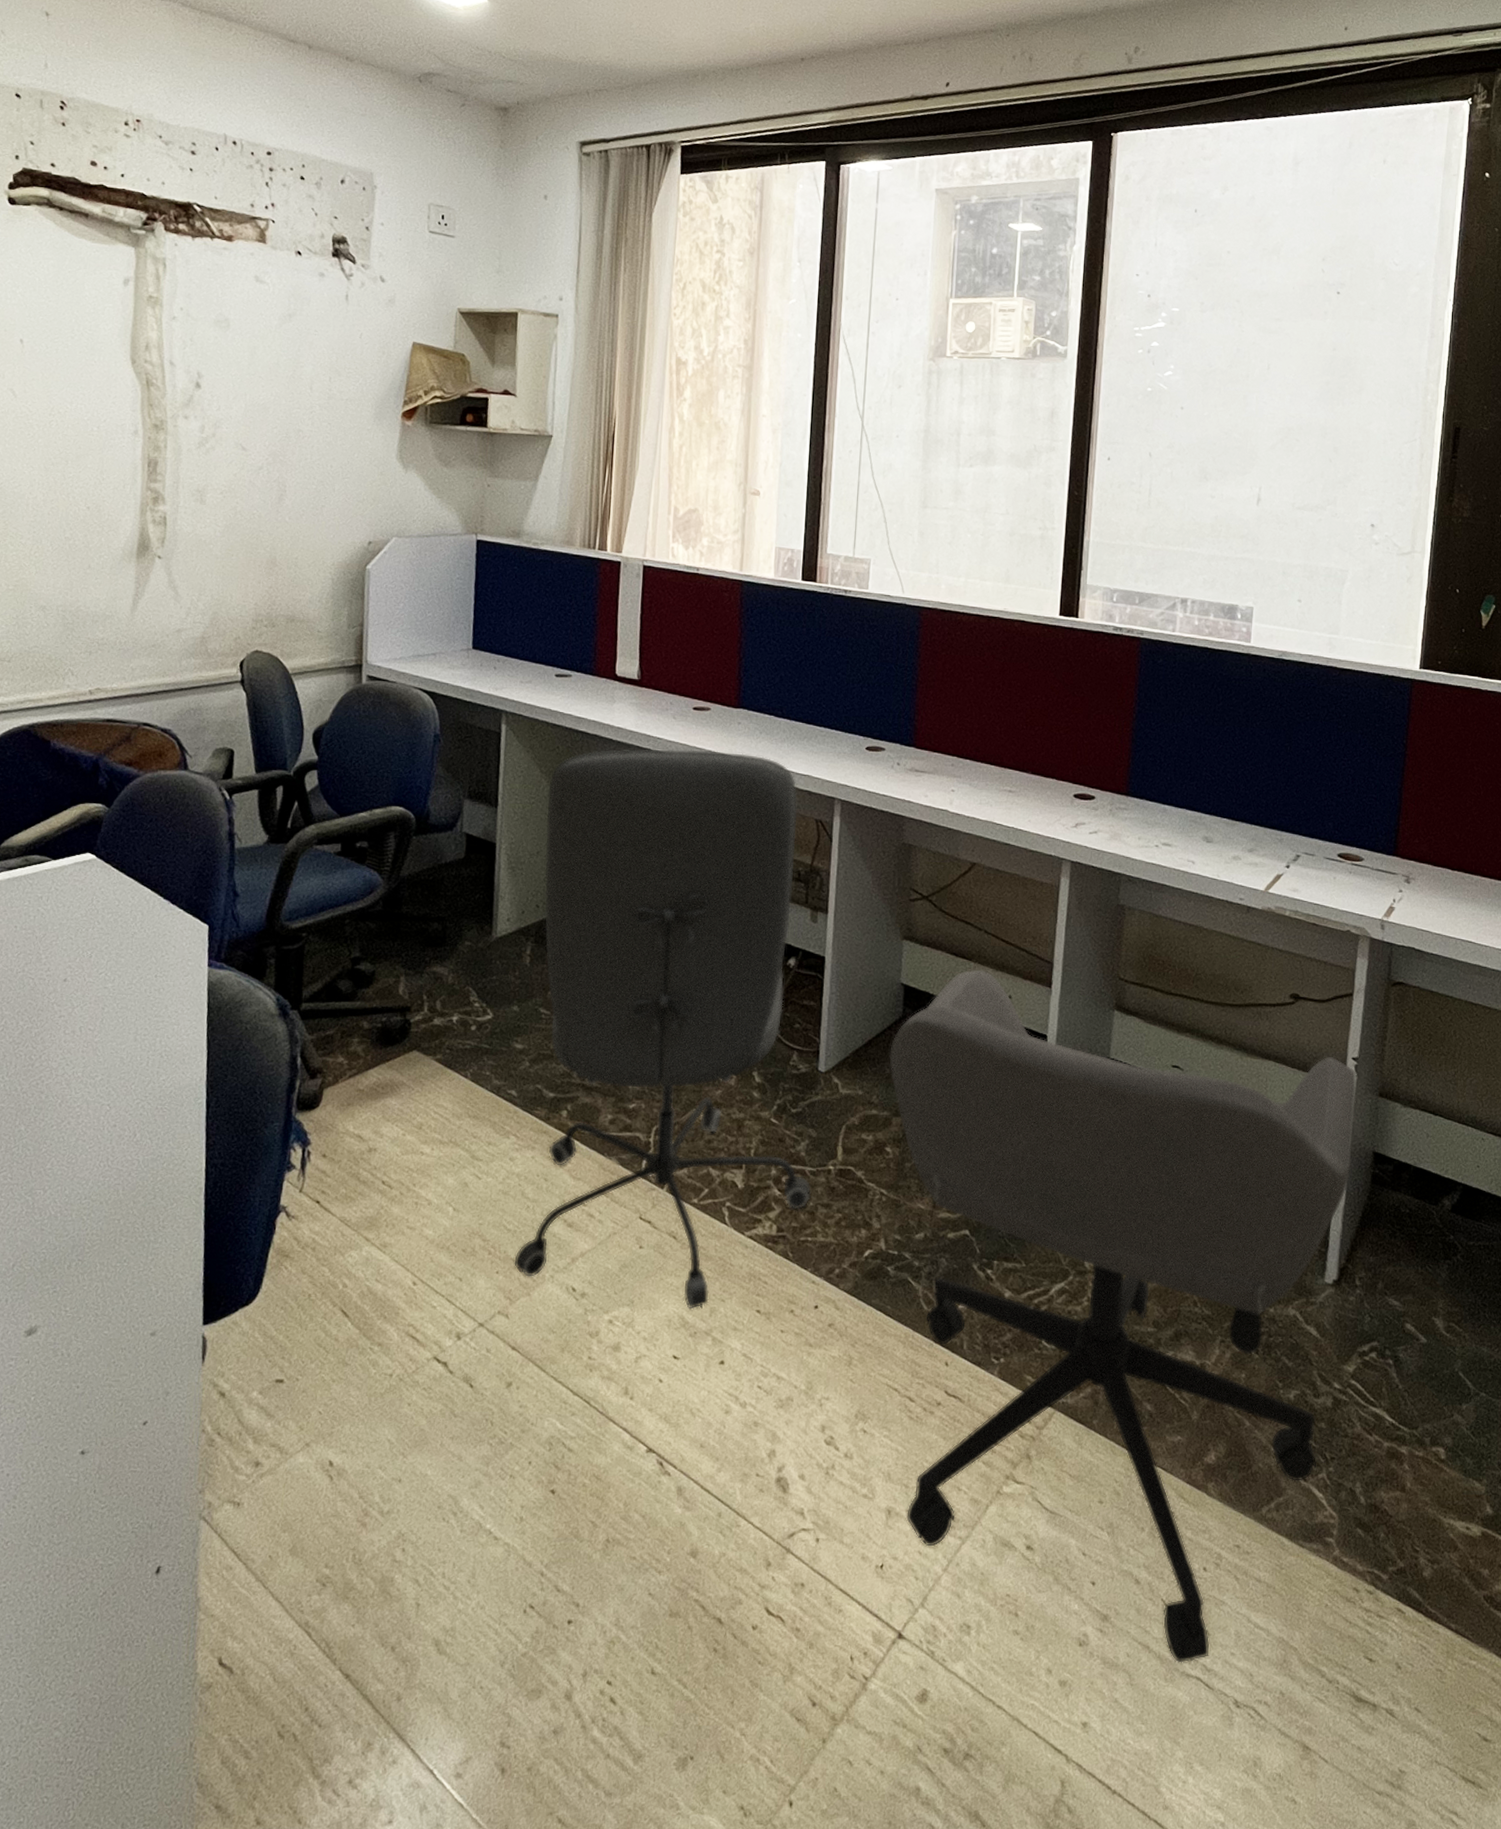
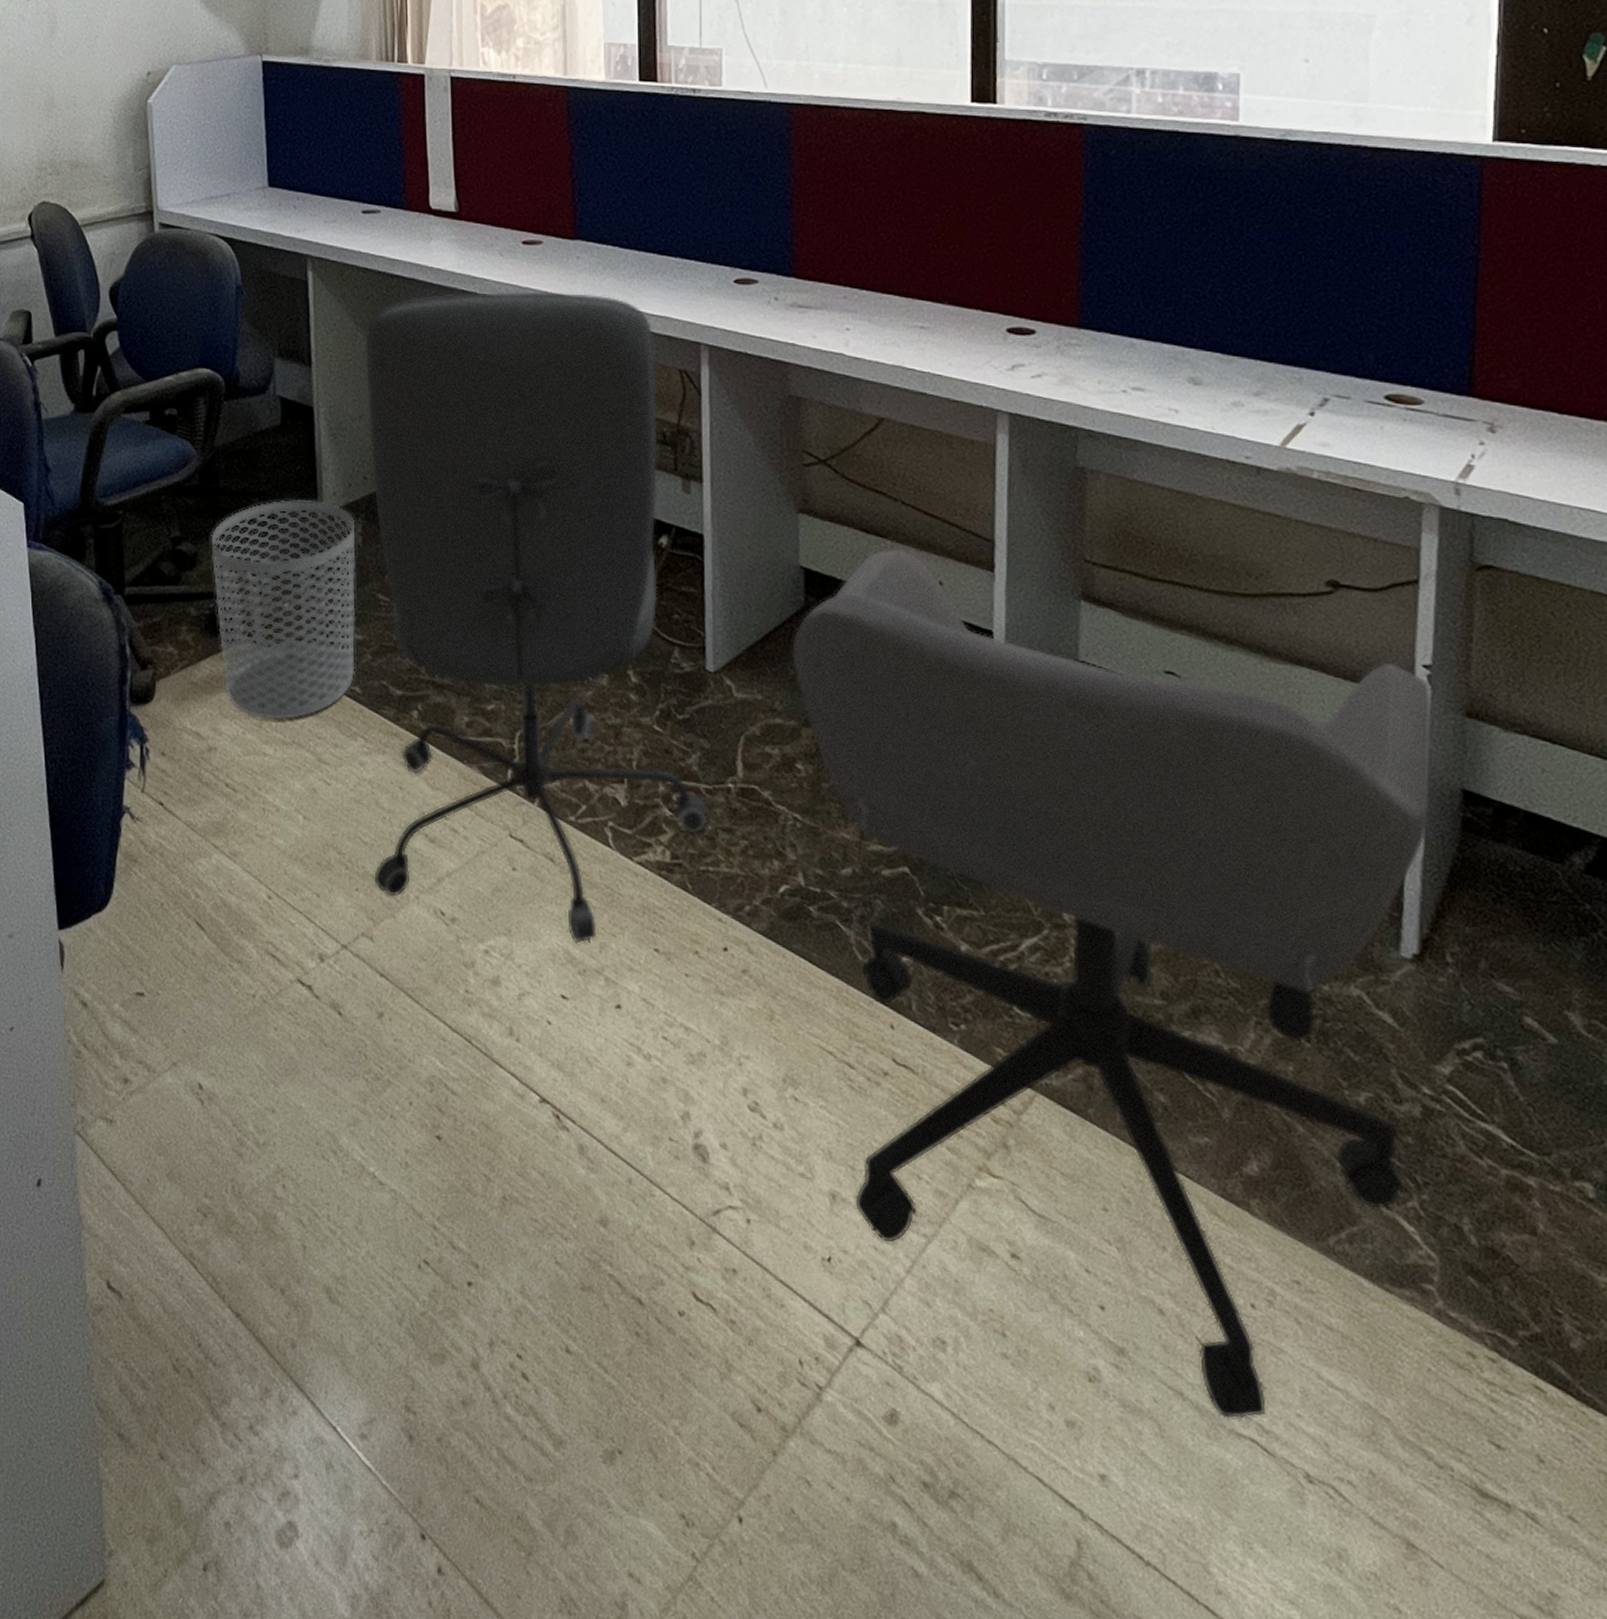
waste bin: none [388,924,525,1122] -> present [211,500,356,720]

